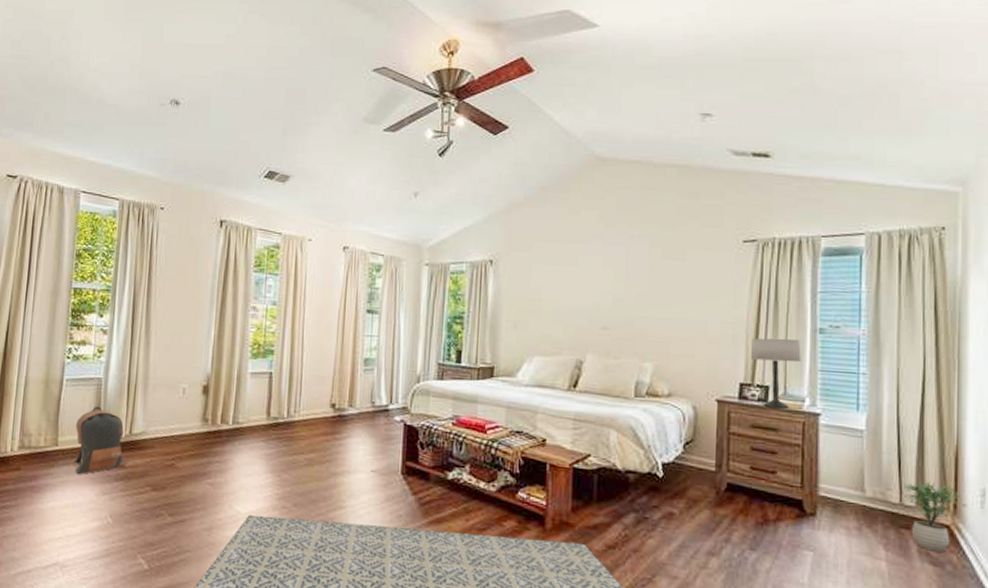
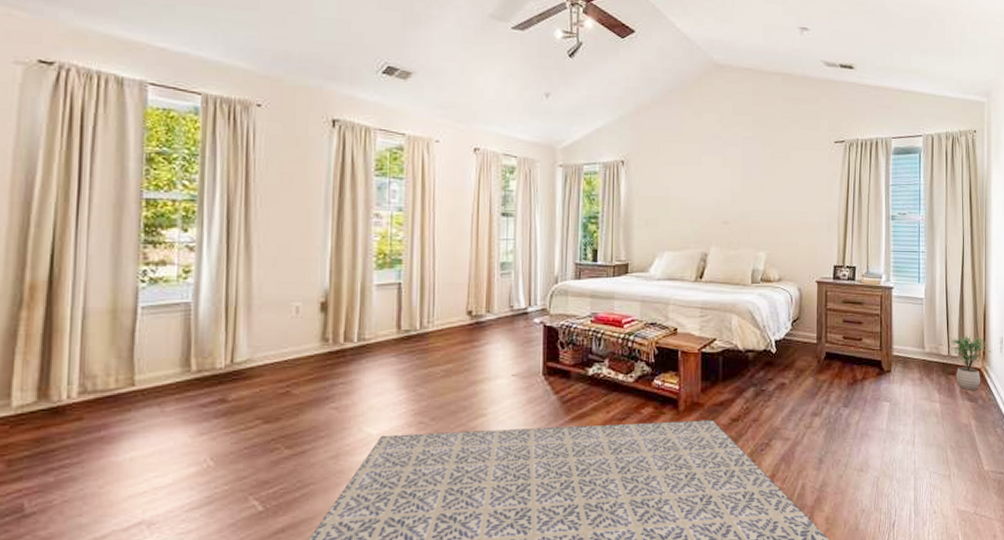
backpack: present [73,406,124,474] -> none [157,335,223,415]
table lamp: present [751,337,801,410] -> none [842,225,879,286]

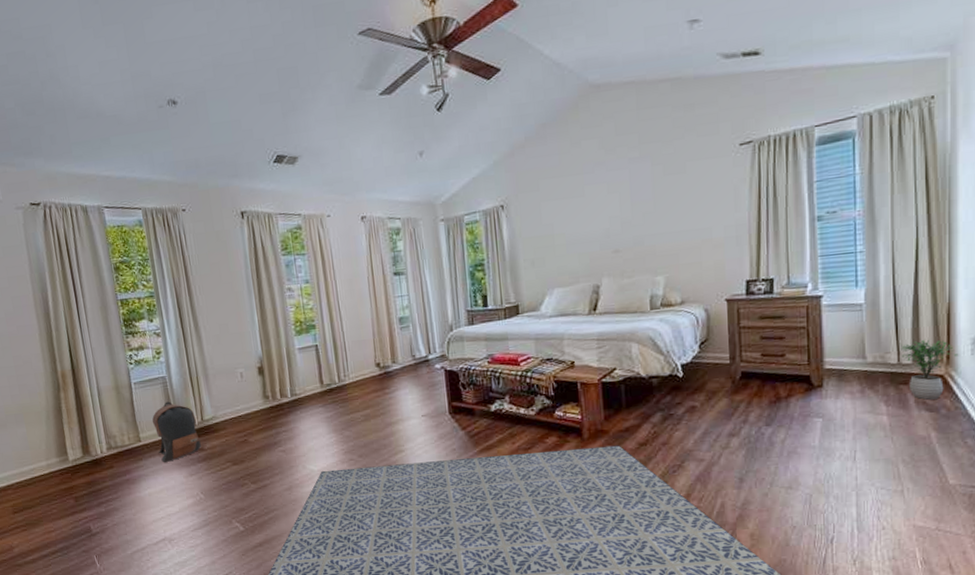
backpack: none [157,335,223,415] -> present [152,401,201,462]

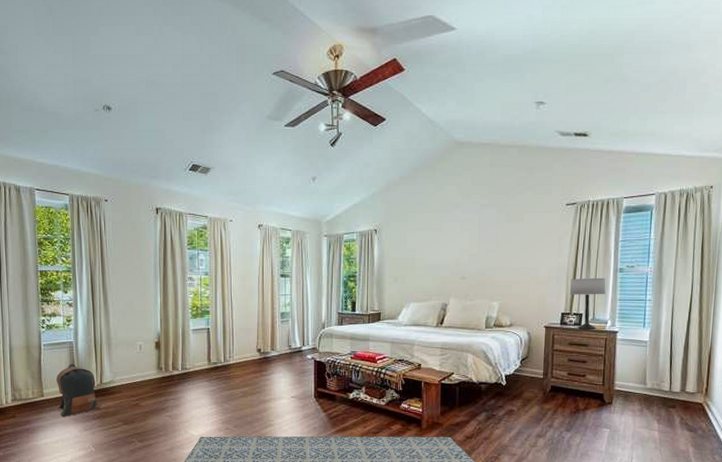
table lamp: none [754,230,802,299] -> present [570,277,606,330]
potted plant: present [899,339,959,400] -> none [672,374,715,422]

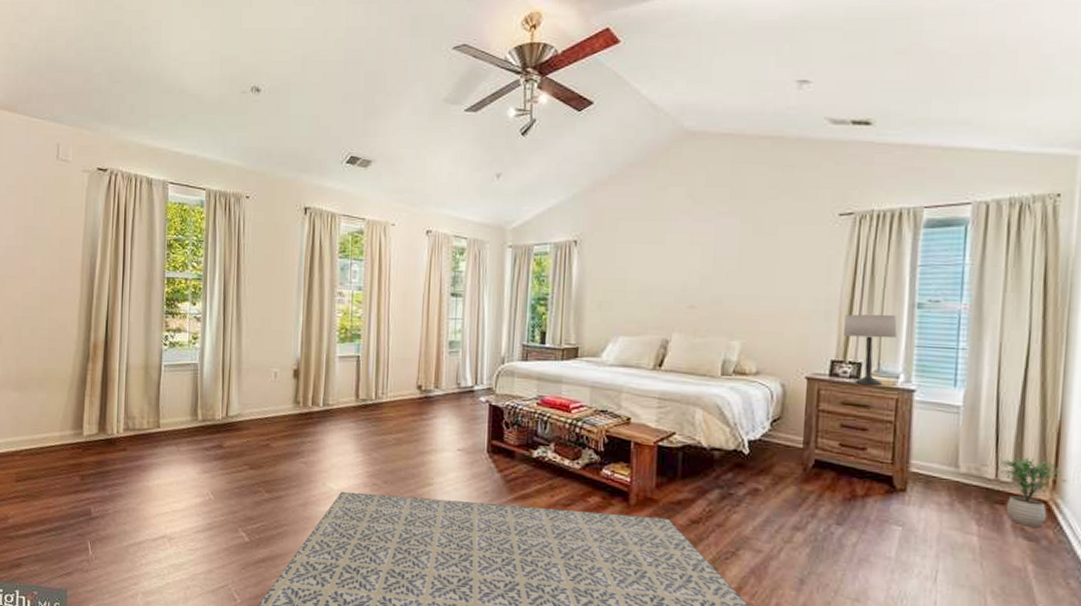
backpack: present [56,364,97,416] -> none [175,390,221,454]
potted plant: none [672,374,715,422] -> present [999,456,1067,527]

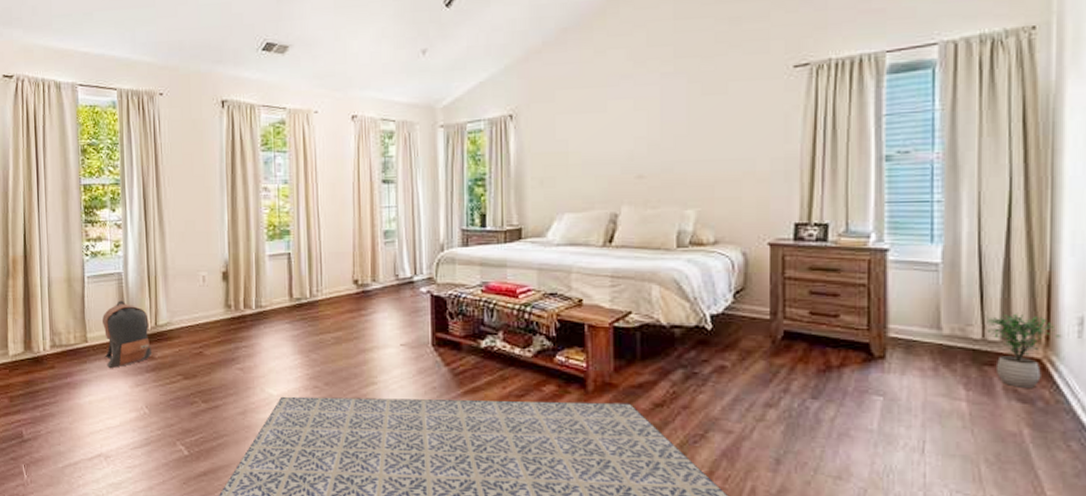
backpack: none [175,390,221,454] -> present [102,301,151,368]
table lamp: present [844,313,898,386] -> none [807,169,865,248]

